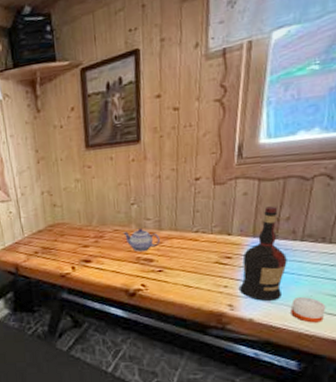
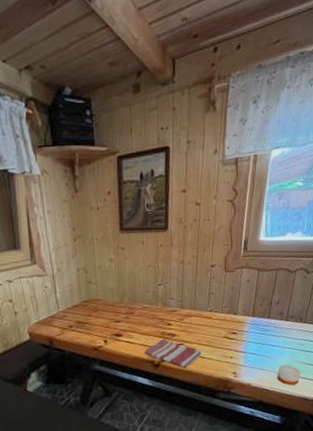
dish towel: none [117,265,187,299] -> present [144,339,202,369]
teapot: present [123,228,160,252] -> none [151,306,181,328]
liquor: present [240,206,287,302] -> none [242,292,276,369]

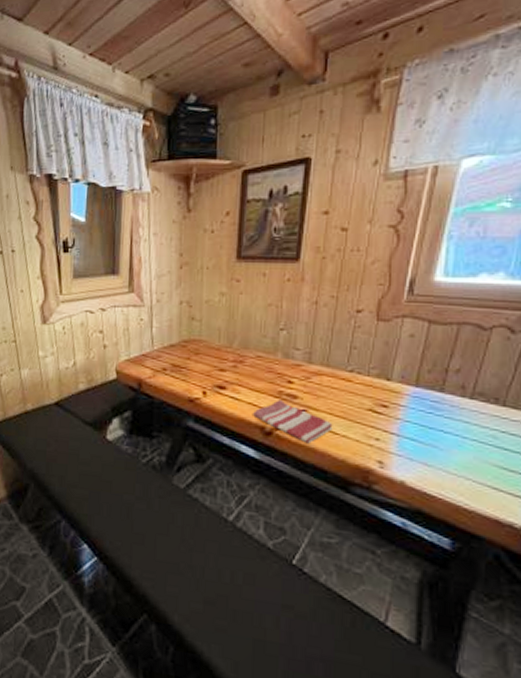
candle: present [277,365,301,386] -> none [449,464,492,497]

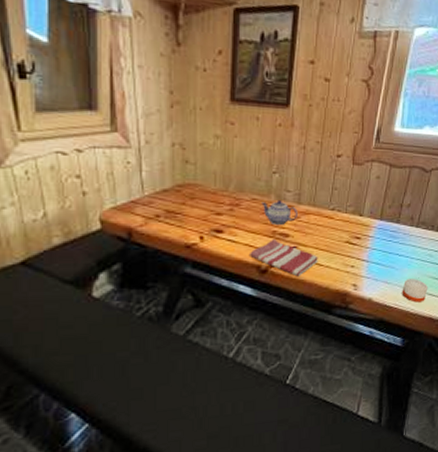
teapot: none [267,357,308,386] -> present [261,199,298,226]
candle: none [449,464,492,497] -> present [402,279,428,303]

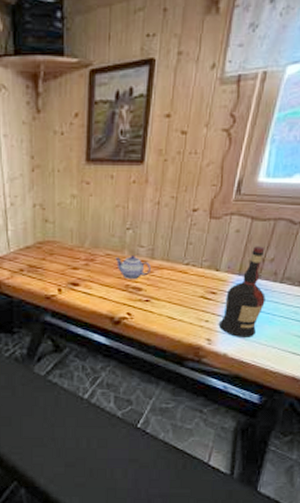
dish towel: present [250,239,318,277] -> none [104,293,171,329]
liquor: none [364,192,404,282] -> present [219,246,266,339]
candle: present [402,279,428,303] -> none [261,336,292,361]

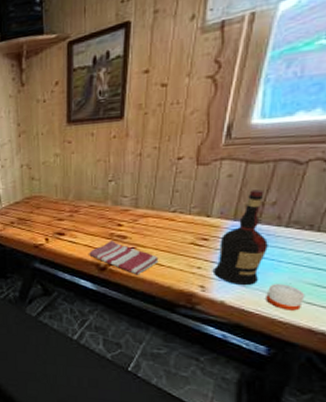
dish towel: none [104,293,171,329] -> present [89,241,159,275]
teapot: present [115,254,151,280] -> none [99,205,135,229]
candle: none [261,336,292,361] -> present [266,284,306,311]

